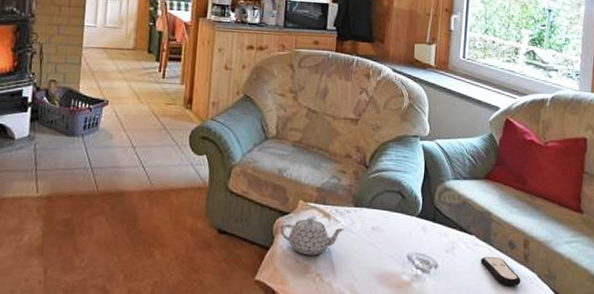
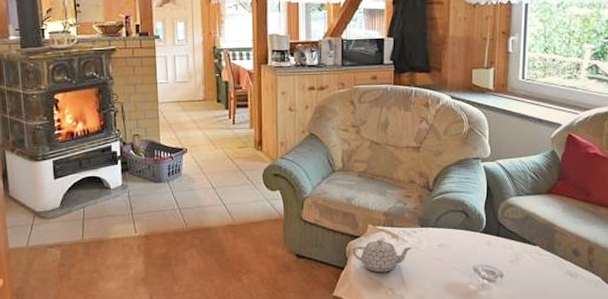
remote control: present [481,256,521,285] -> none [545,264,586,289]

